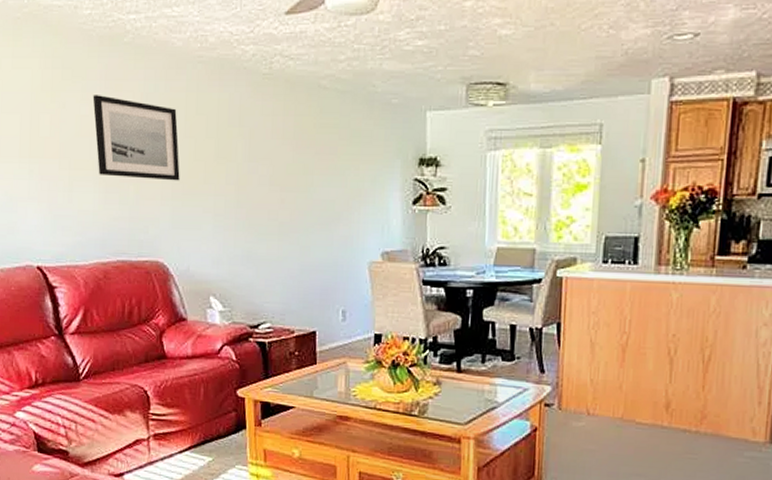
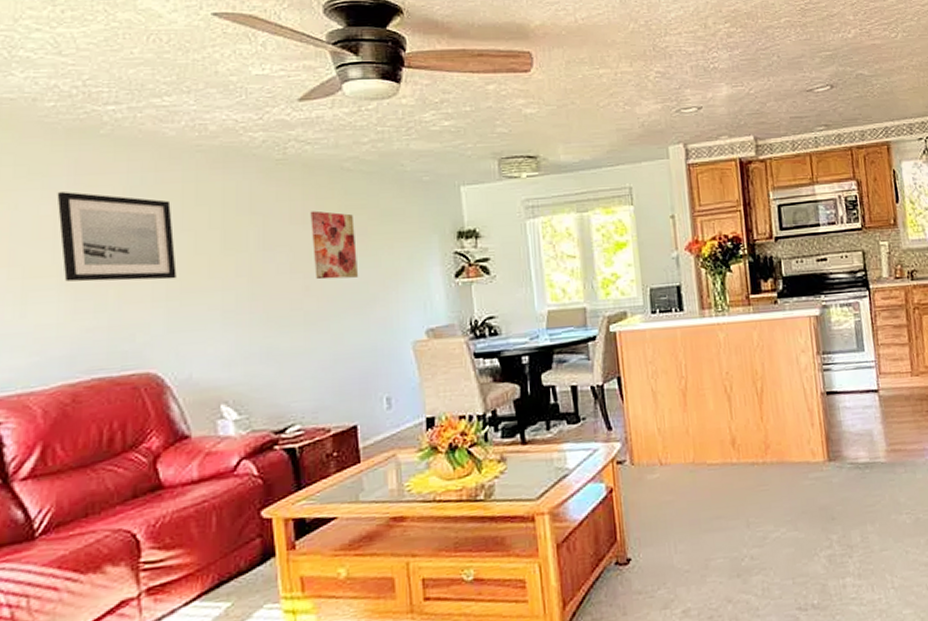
wall art: none [289,127,327,195] -> present [310,210,359,280]

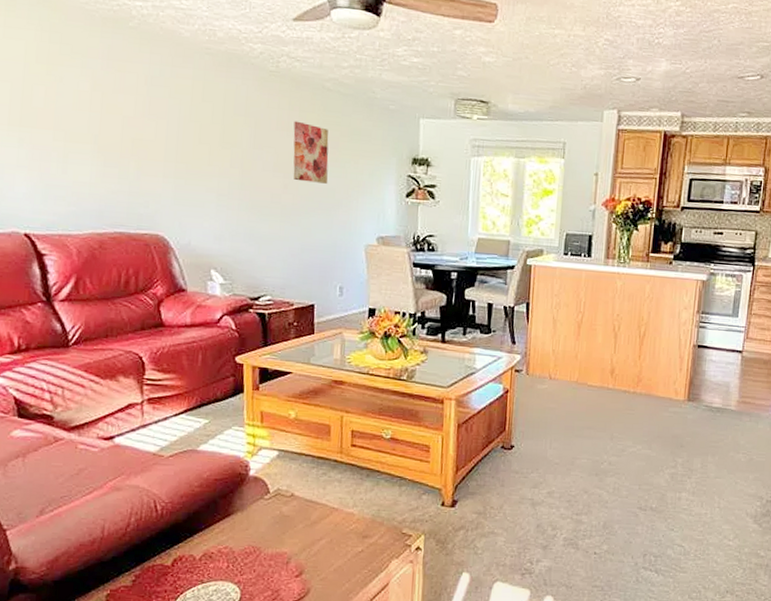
wall art: present [57,192,177,282] -> none [93,72,184,161]

